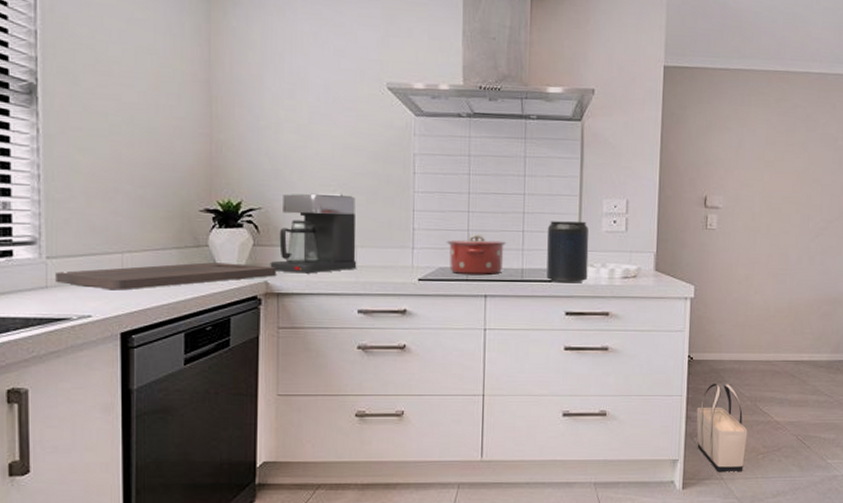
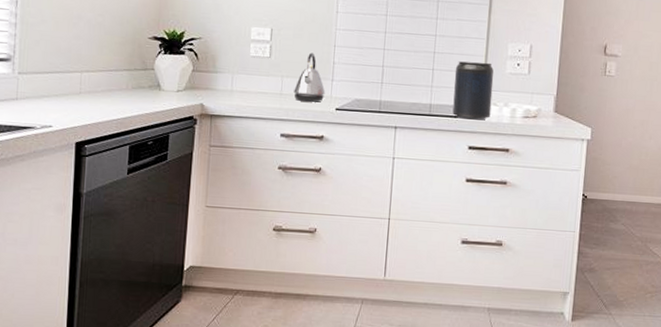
cutting board: present [56,262,276,291] -> none [24,84,211,105]
coffee maker: present [270,193,357,274] -> none [206,26,284,99]
kettle: none [370,219,406,273] -> present [294,52,326,102]
casserole: present [446,234,507,275] -> none [362,70,418,108]
shopping bag: present [696,383,748,473] -> none [587,222,637,308]

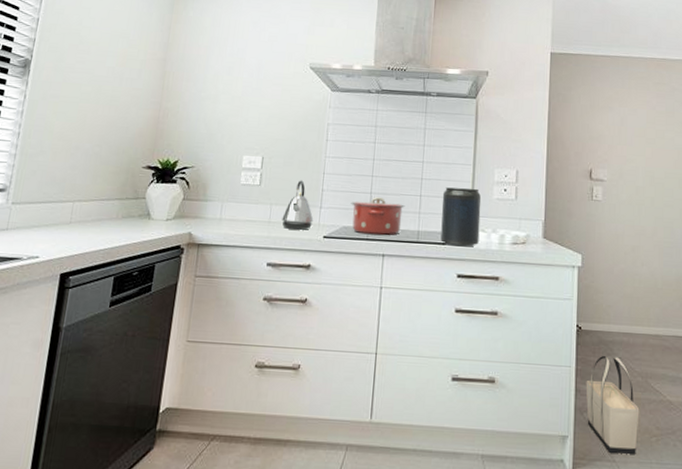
casserole: none [362,70,418,108] -> present [351,197,405,235]
shopping bag: none [587,222,637,308] -> present [586,356,640,454]

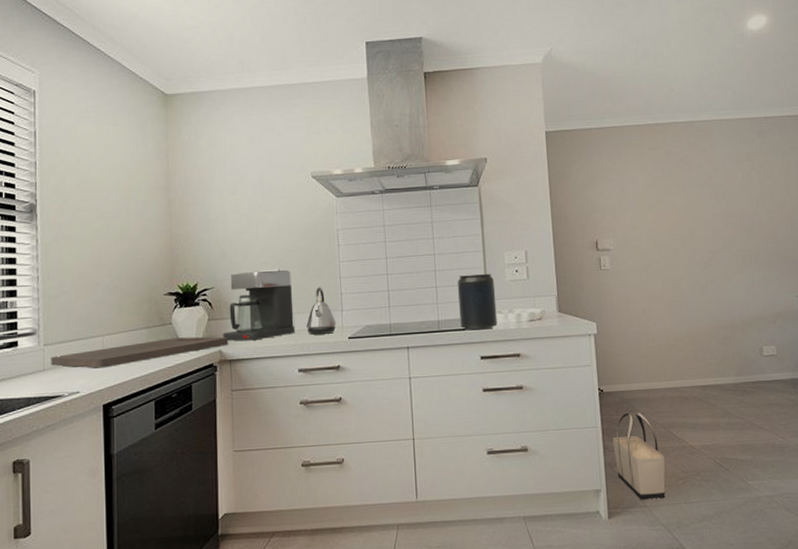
cutting board: none [15,213,200,235] -> present [51,336,228,369]
coffee maker: none [195,155,275,227] -> present [223,270,295,341]
casserole: present [351,197,405,235] -> none [370,293,423,330]

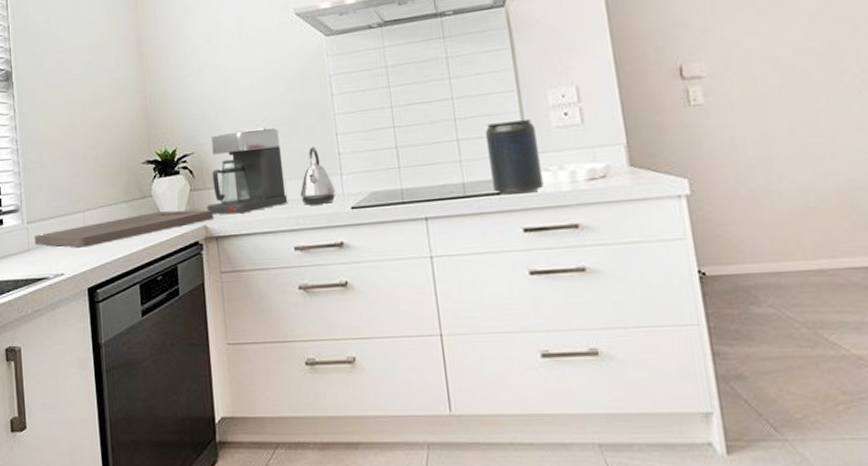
shopping bag: present [612,411,665,500] -> none [725,304,817,431]

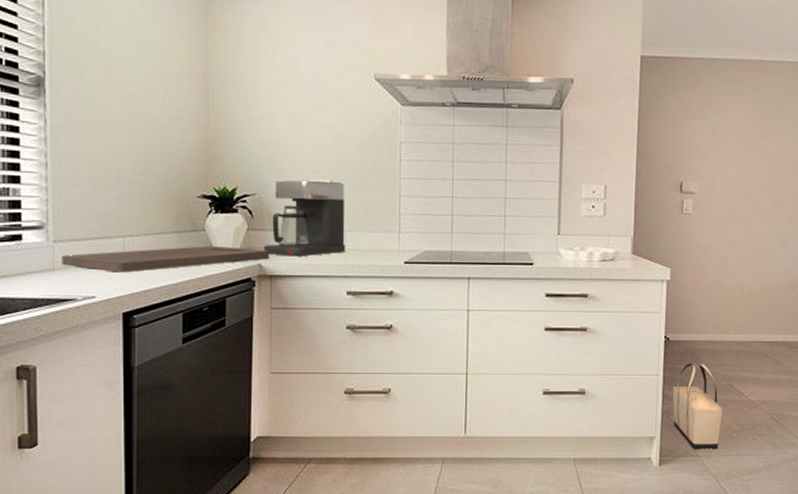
kettle: present [300,146,336,205] -> none [358,204,393,256]
soda can: present [484,118,544,195] -> none [527,206,569,266]
shopping bag: none [725,304,817,431] -> present [672,363,723,450]

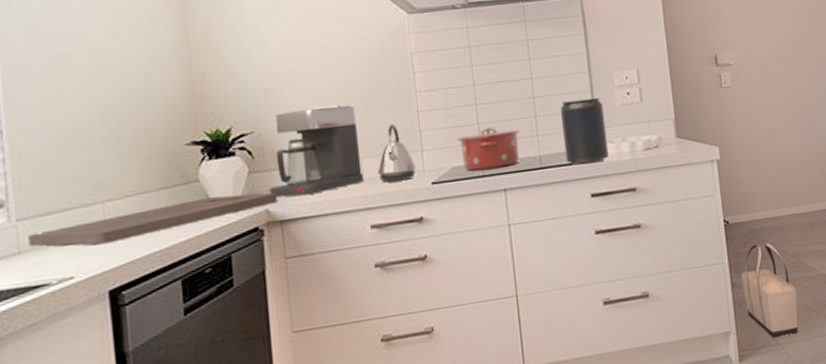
kettle: none [358,204,393,256] -> present [378,124,417,183]
casserole: none [431,219,489,258] -> present [456,126,520,171]
soda can: none [527,206,569,266] -> present [560,97,609,166]

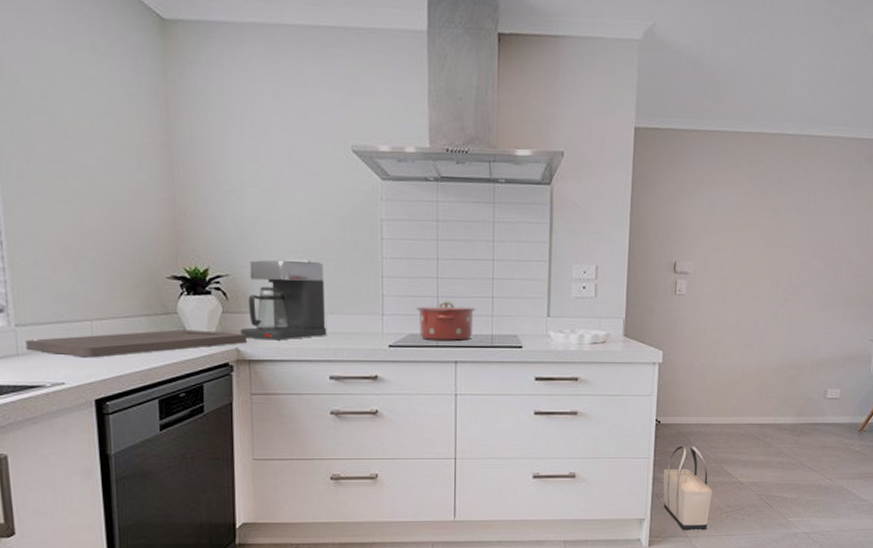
kettle: present [378,124,417,183] -> none [340,285,376,340]
soda can: present [560,97,609,166] -> none [516,287,559,349]

